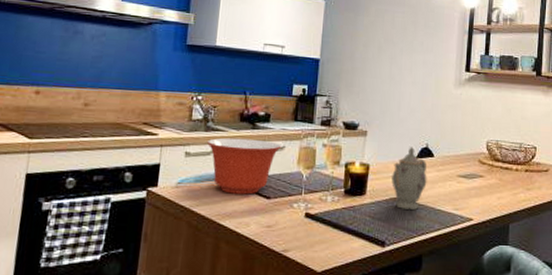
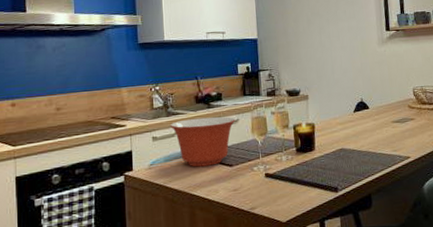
teapot: present [392,147,427,210] -> none [335,103,366,158]

